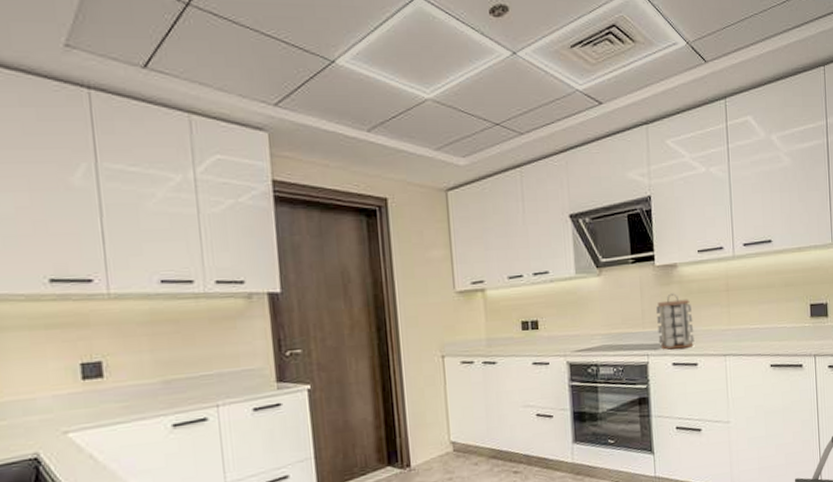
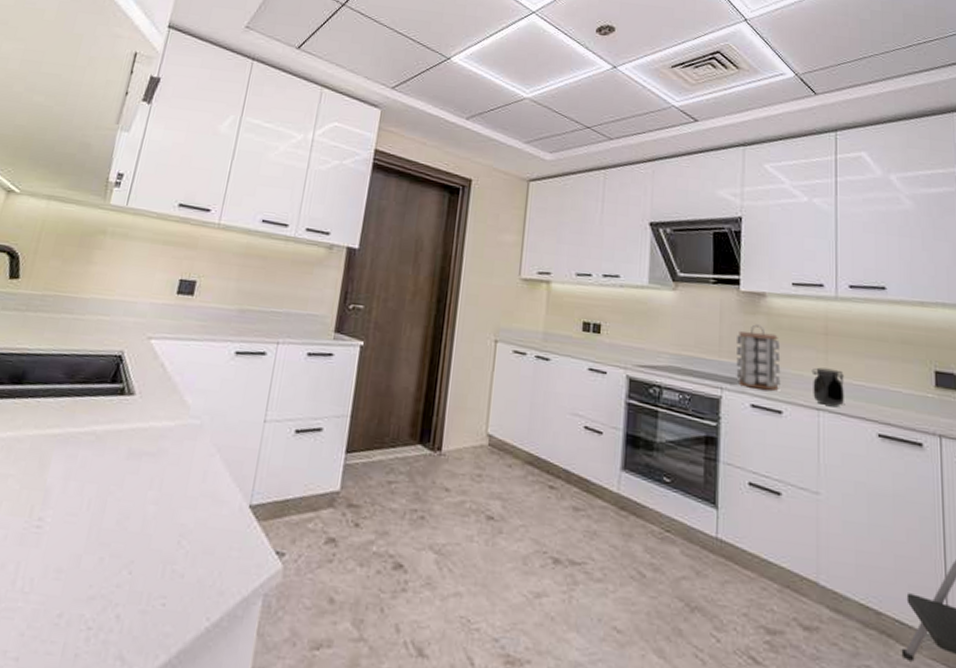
jar: none [718,318,744,351] -> present [811,367,844,408]

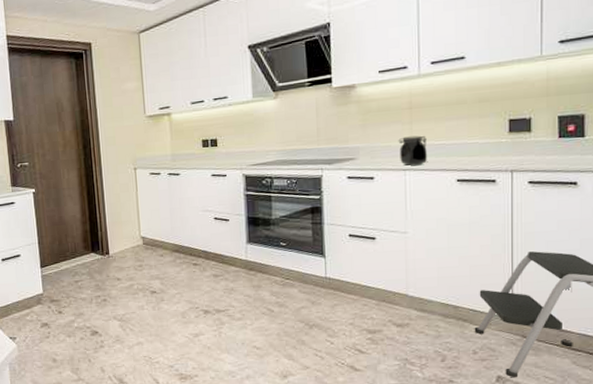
spice rack: present [736,324,781,391] -> none [332,112,372,165]

